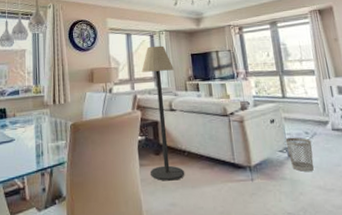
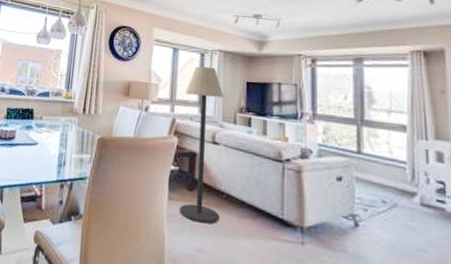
wastebasket: present [285,137,314,172] -> none [353,202,389,251]

